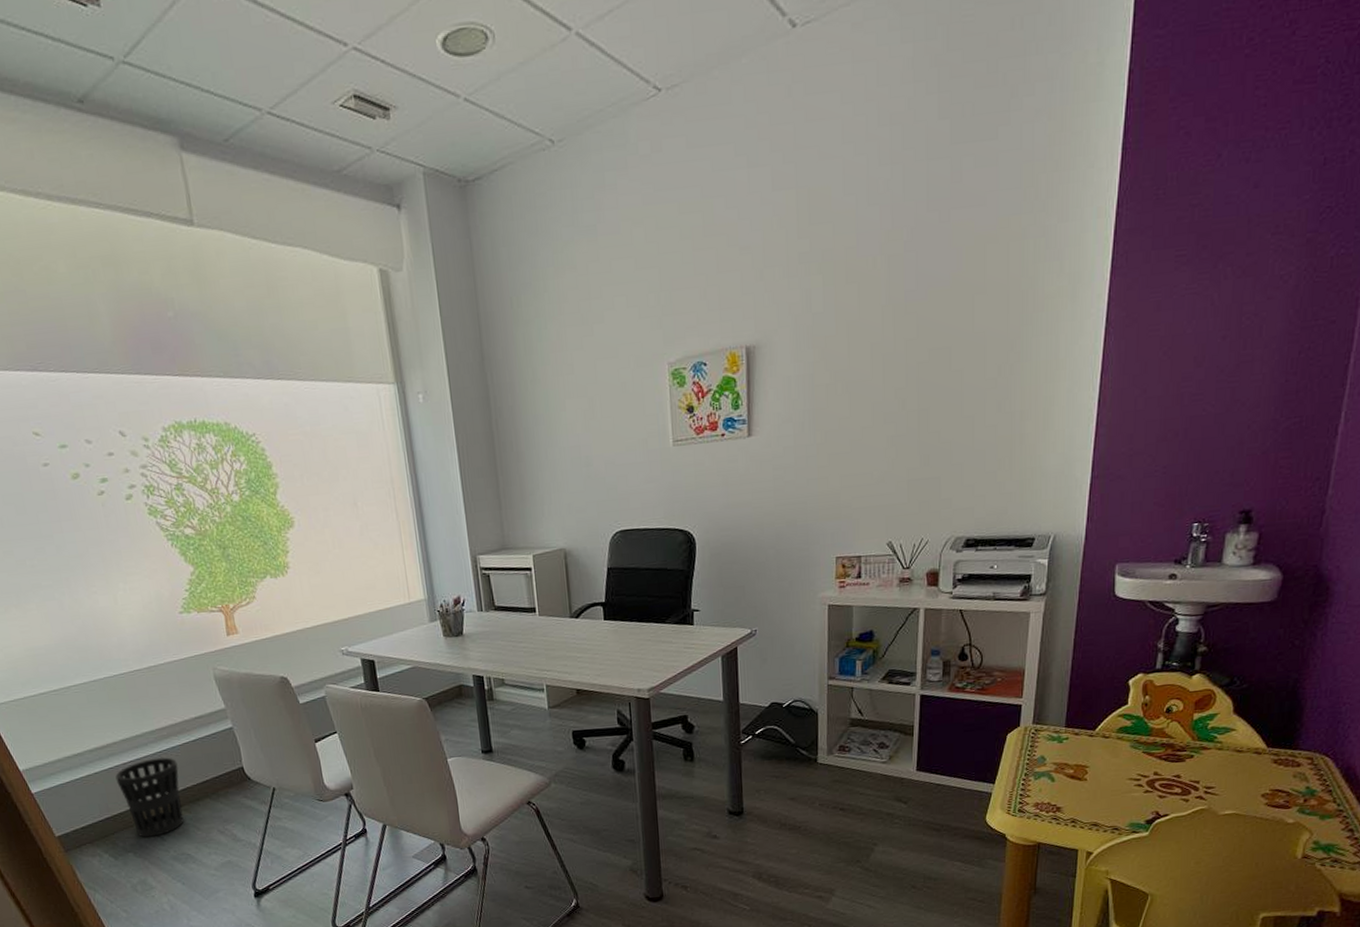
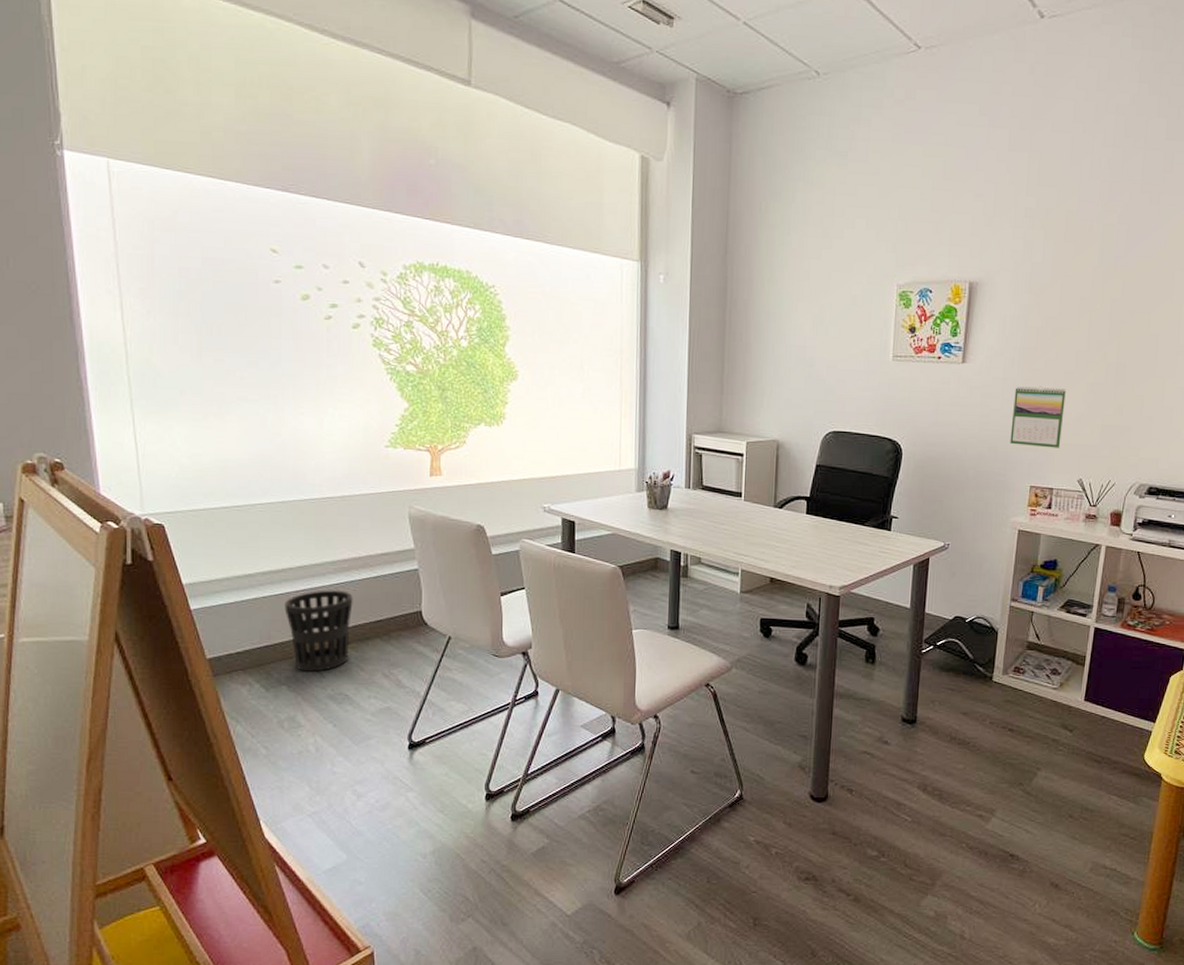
calendar: none [808,447,865,516] -> present [1010,386,1066,448]

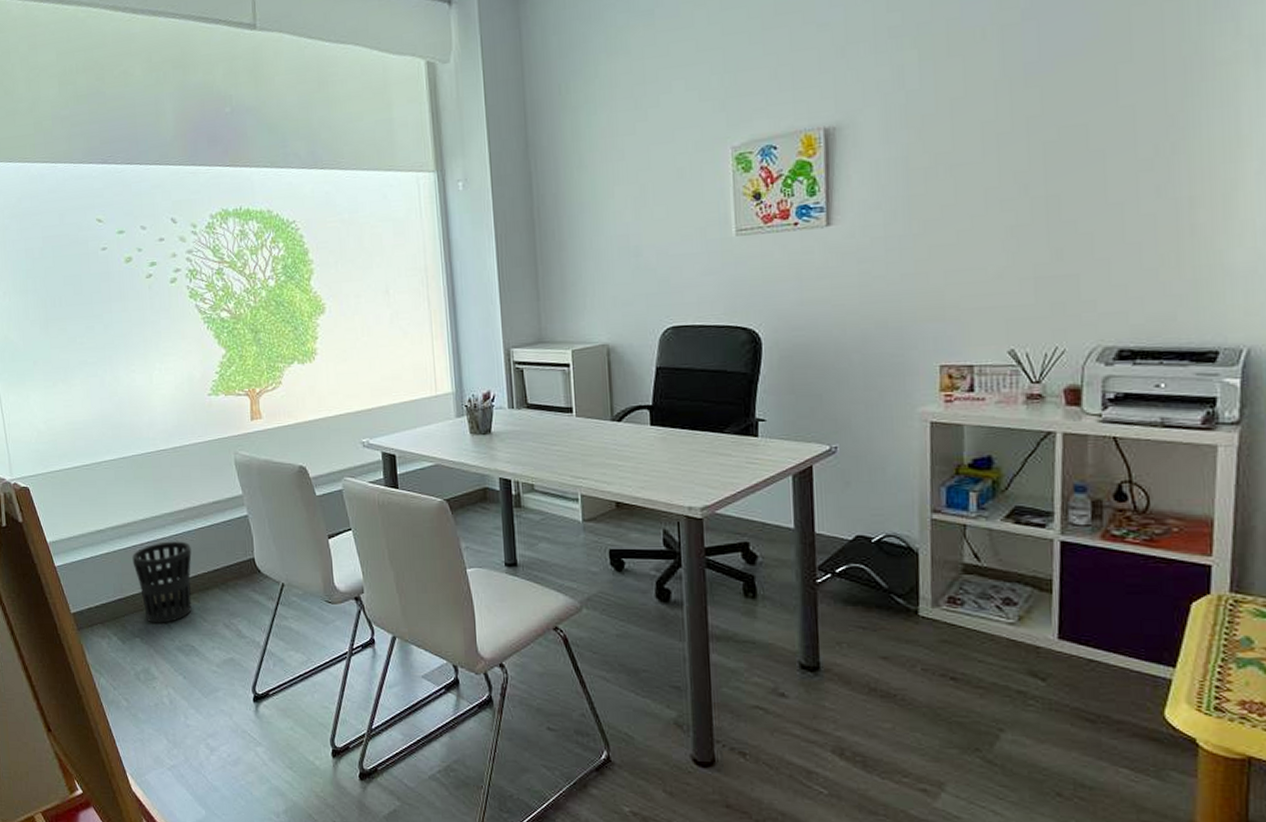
calendar: present [1010,386,1066,448] -> none [902,238,977,317]

